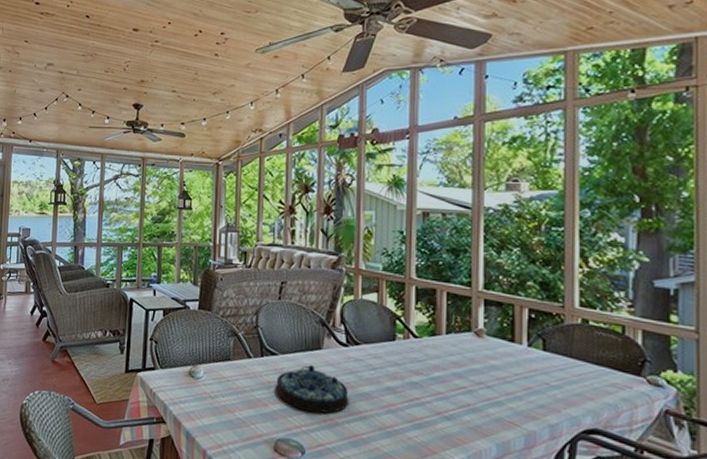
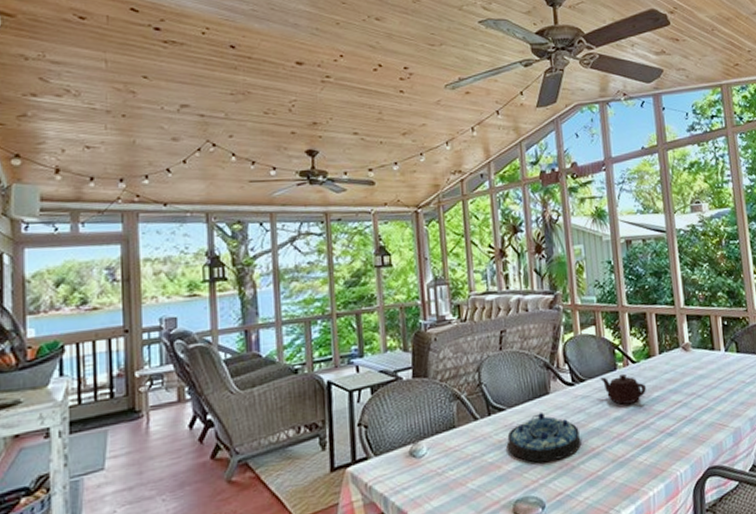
teapot: none [376,345,426,378] -> present [600,373,646,405]

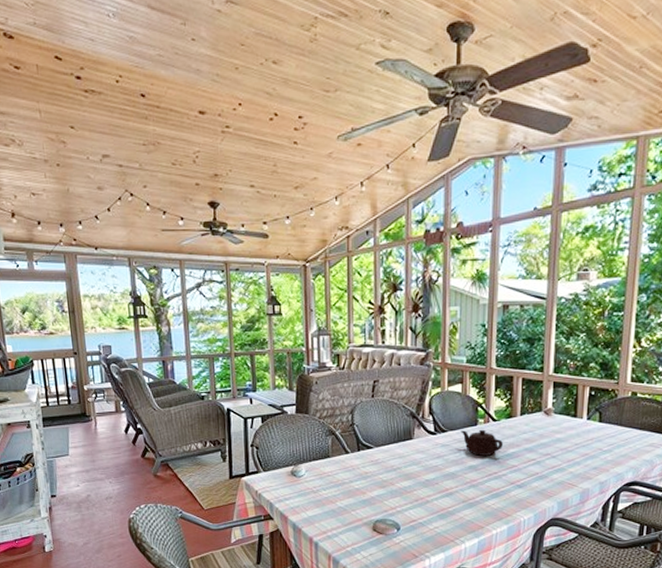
serving tray: present [506,411,582,463] -> none [371,453,437,494]

